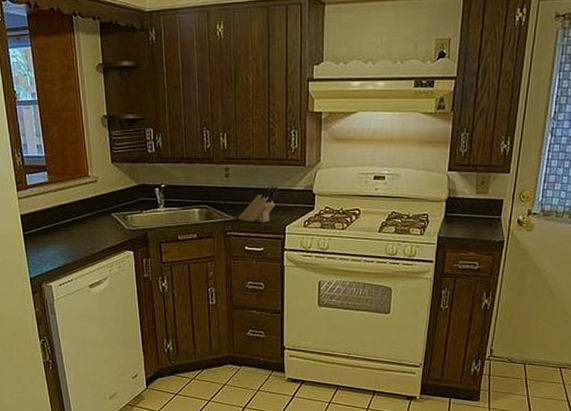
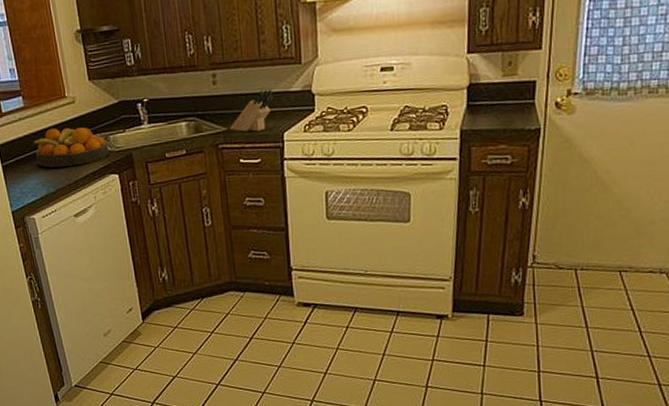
fruit bowl: none [54,203,126,240] -> present [32,127,109,168]

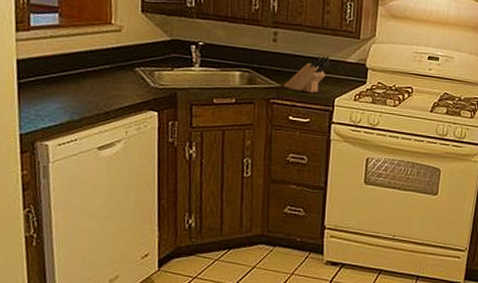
fruit bowl: present [32,127,109,168] -> none [62,52,152,96]

